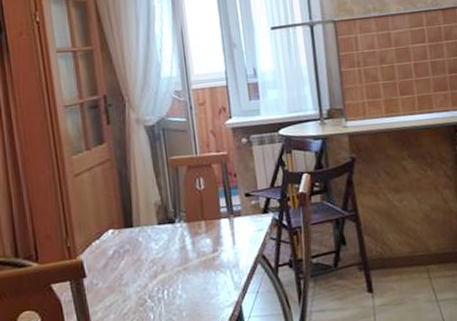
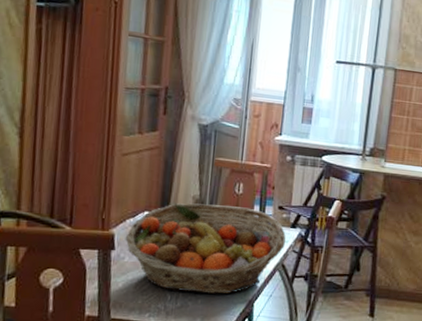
fruit basket: none [94,202,261,309] -> present [125,203,286,294]

